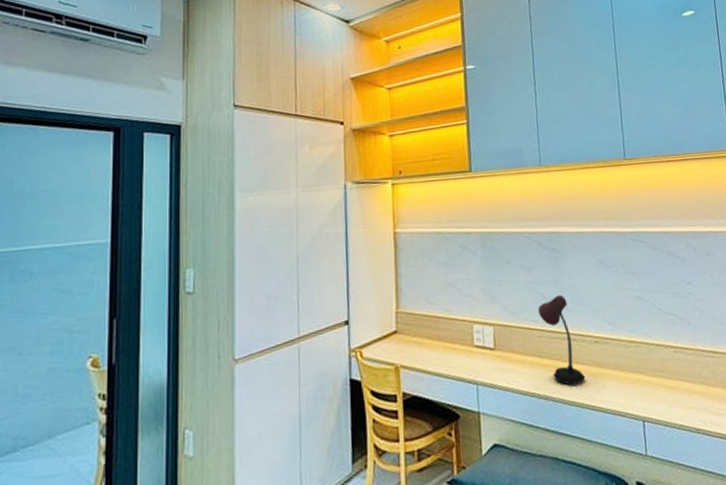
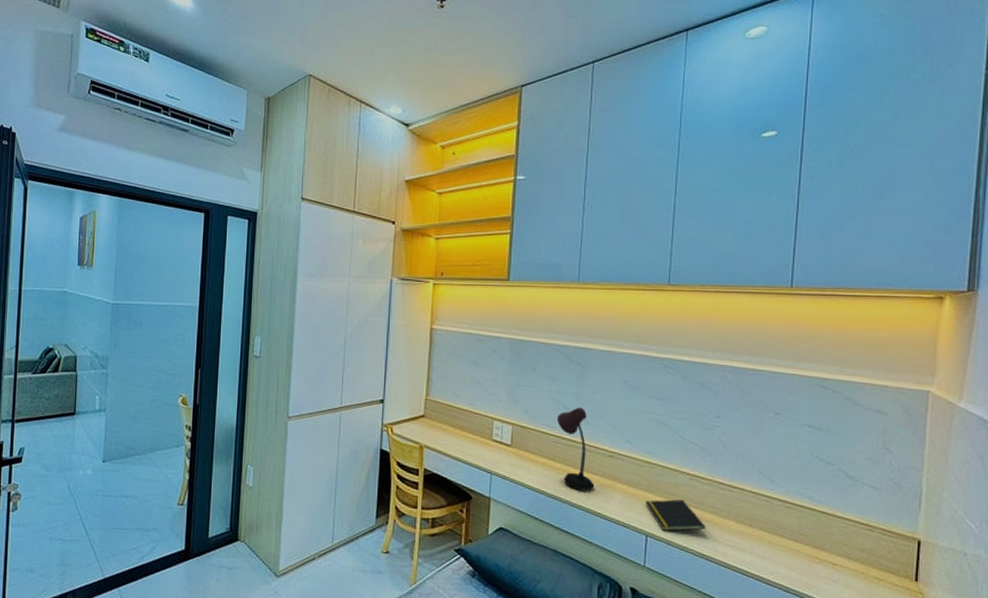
notepad: none [637,375,698,412] -> present [645,499,706,531]

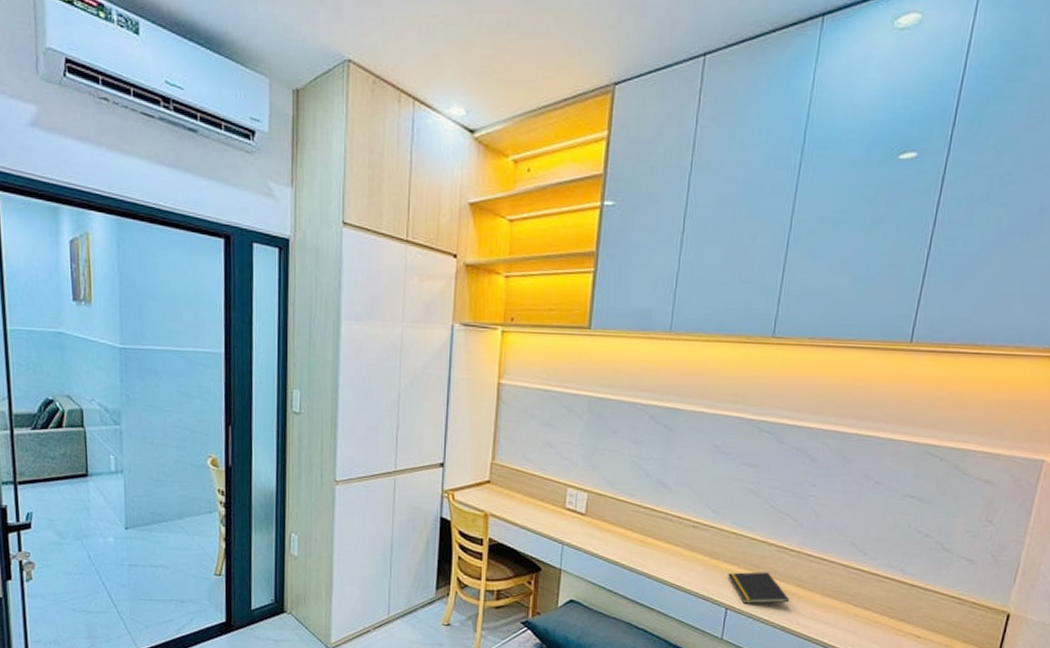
desk lamp: present [556,407,595,491] -> none [637,473,675,563]

